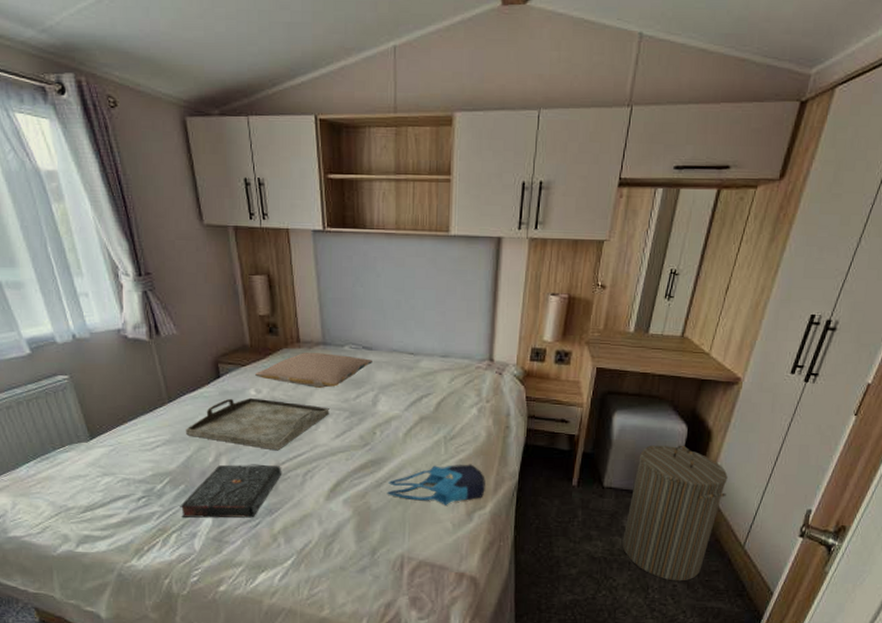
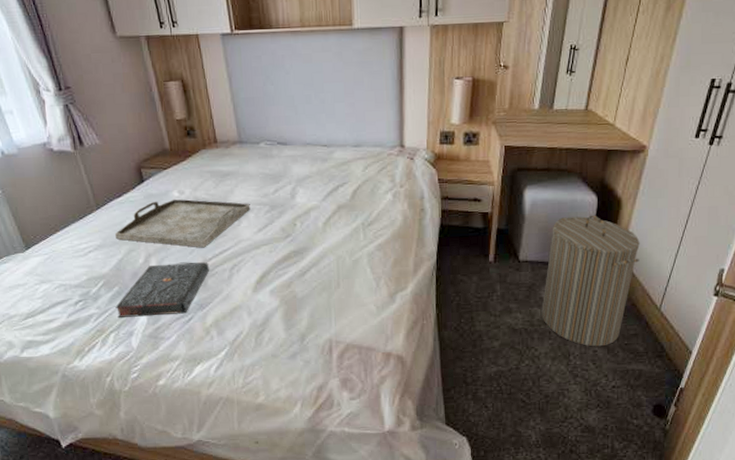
pillow: present [254,353,372,388] -> none [176,151,288,185]
tote bag: present [387,464,485,505] -> none [311,248,405,289]

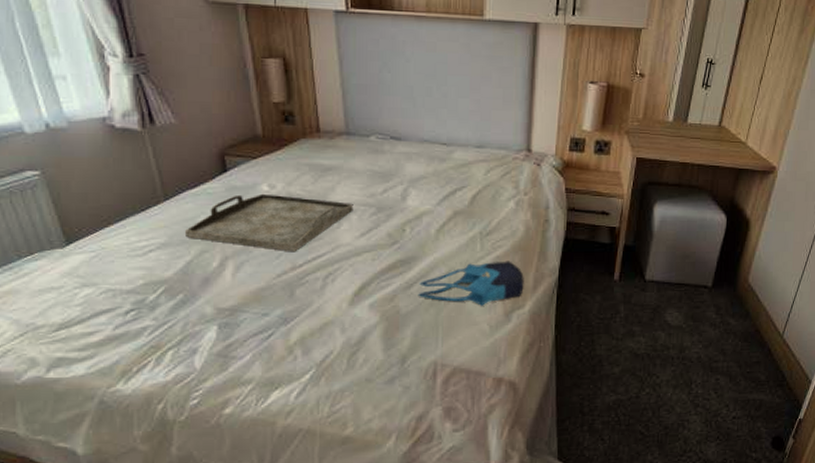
book: present [115,262,209,318] -> none [177,269,298,331]
tote bag: none [311,248,405,289] -> present [418,261,524,306]
laundry hamper: present [541,215,640,347] -> none [665,235,766,375]

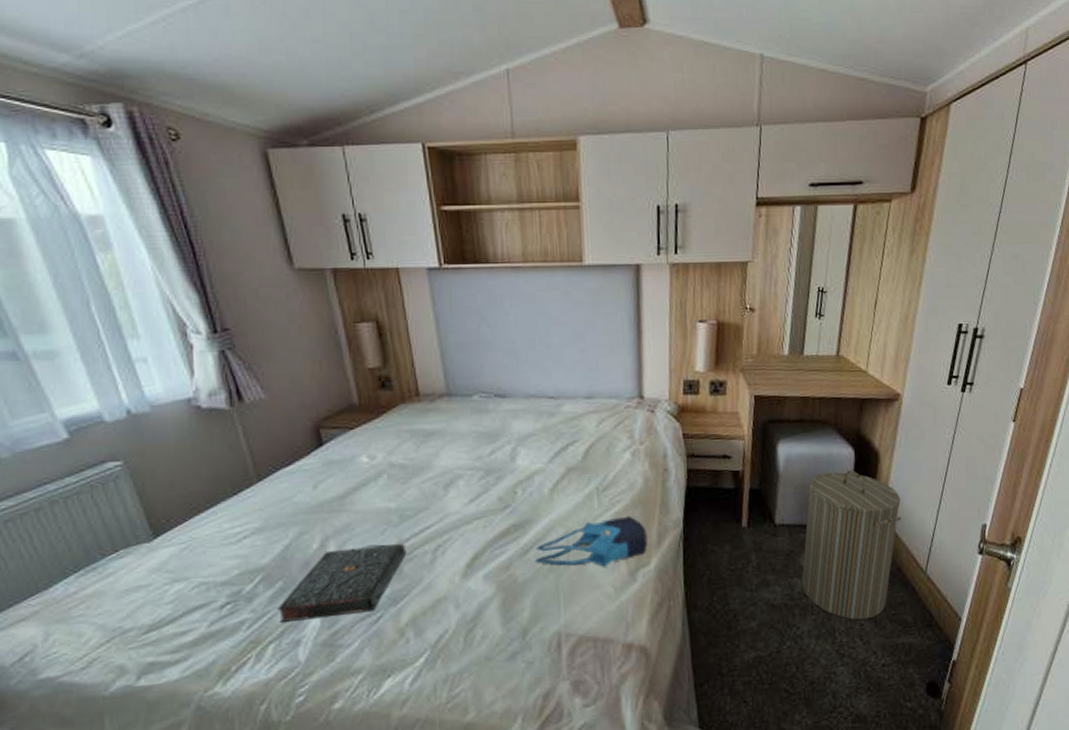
book: none [177,269,298,331] -> present [277,544,406,622]
serving tray: present [184,193,353,252] -> none [280,465,460,526]
laundry hamper: none [665,235,766,375] -> present [802,470,902,620]

